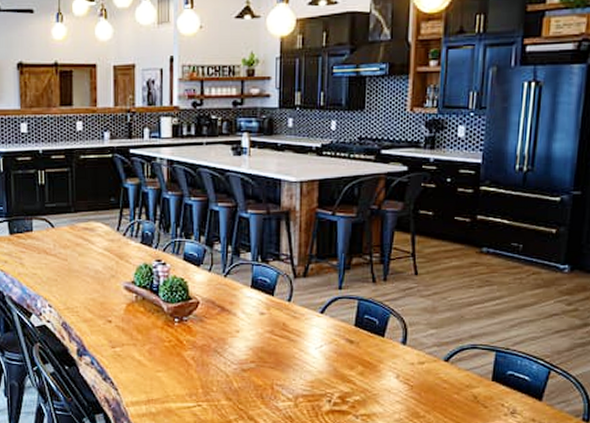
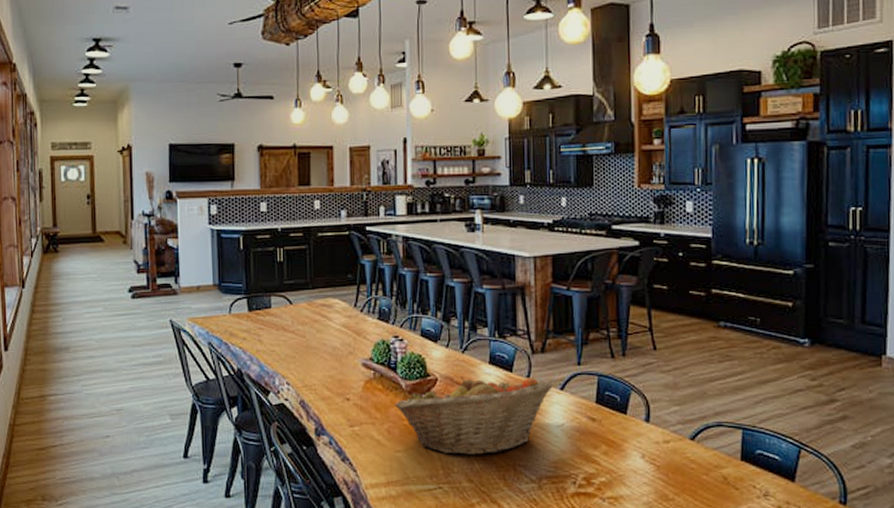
fruit basket: none [156,300,315,375] -> present [395,377,554,455]

